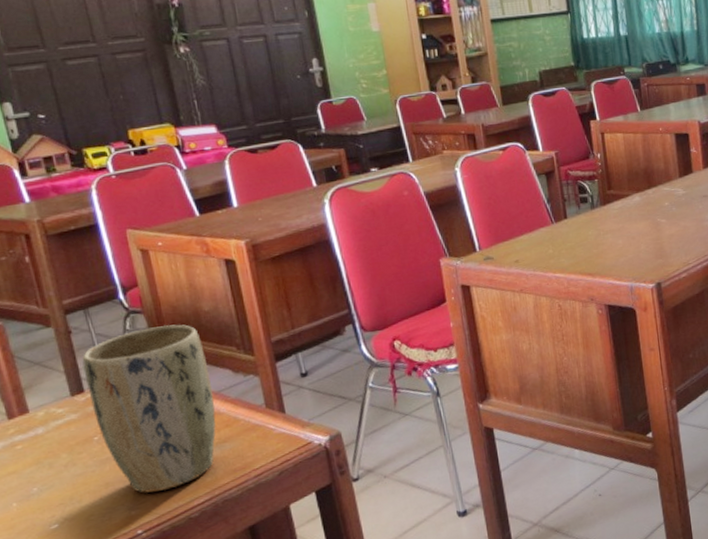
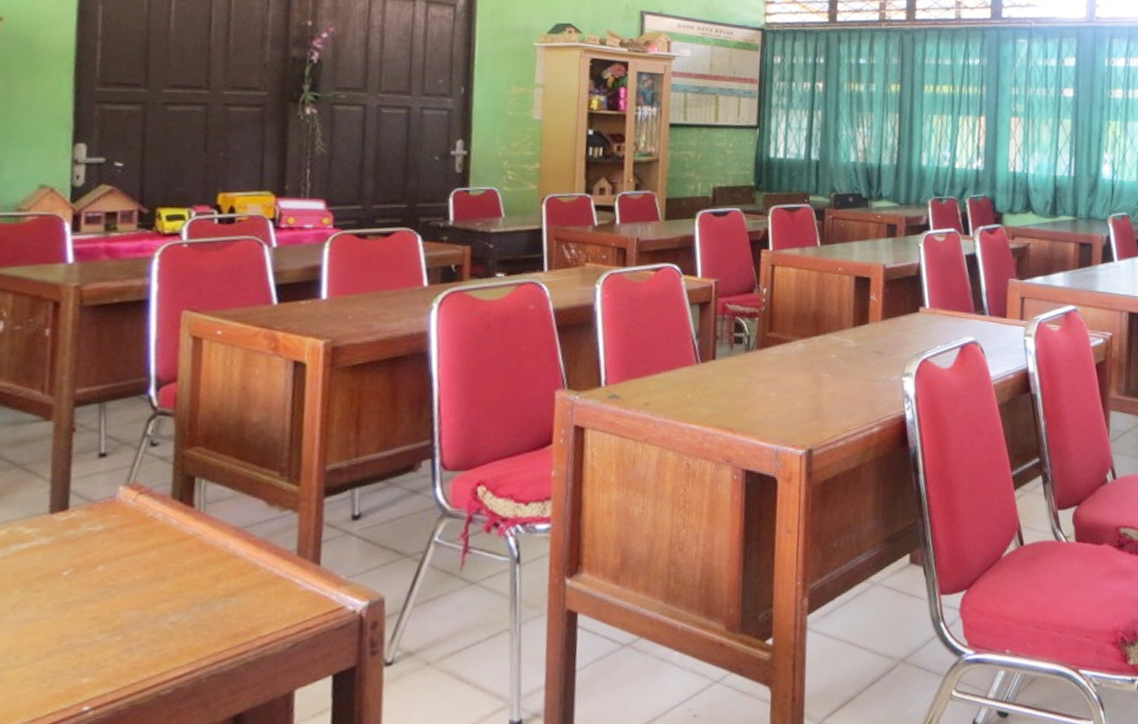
plant pot: present [82,324,216,493] -> none [72,435,238,655]

